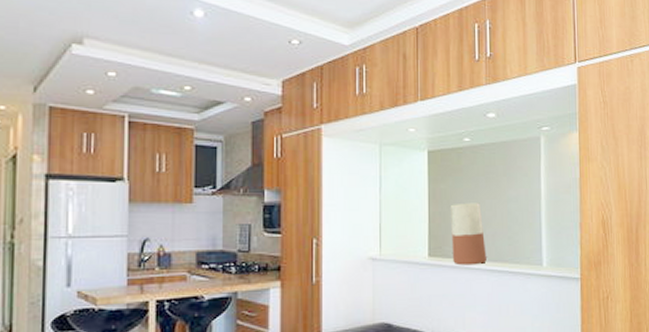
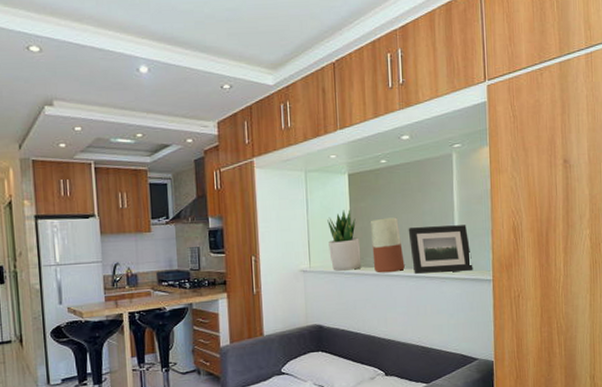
planter: none [403,191,439,262] -> present [327,209,362,272]
picture frame: none [491,215,560,269] -> present [408,225,473,275]

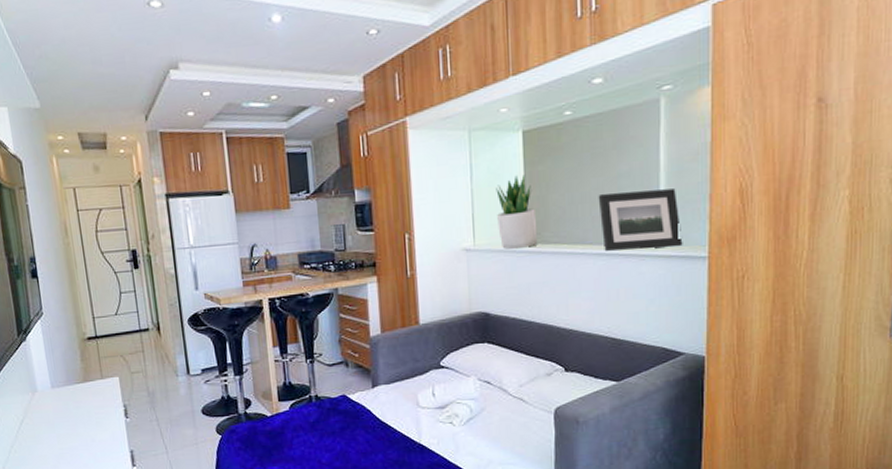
vase: present [370,217,405,273] -> none [549,182,593,251]

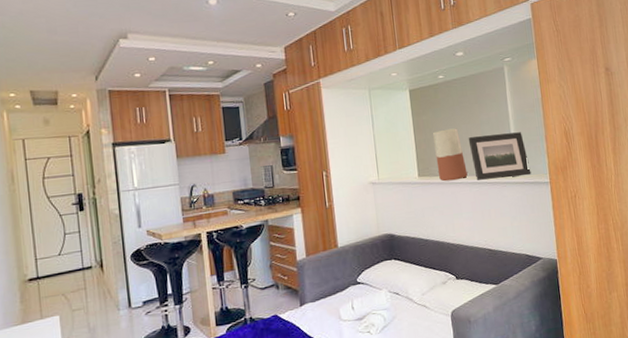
planter: present [496,174,538,250] -> none [392,123,427,182]
vase: none [549,182,593,251] -> present [432,128,468,182]

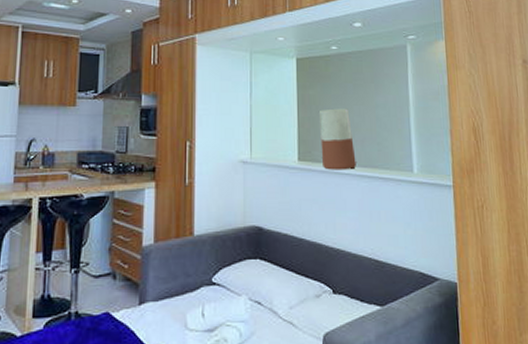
picture frame: present [468,132,531,181] -> none [360,121,432,175]

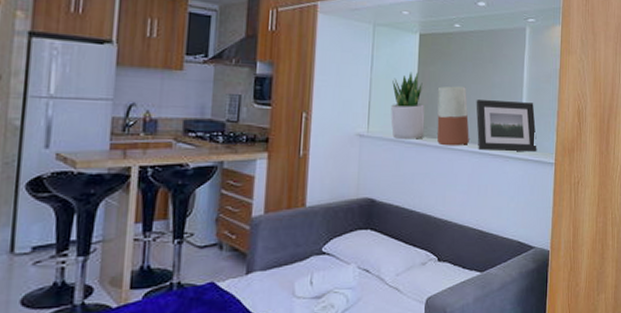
planter: none [272,96,309,166] -> present [391,72,425,140]
picture frame: none [360,121,432,175] -> present [476,100,537,153]

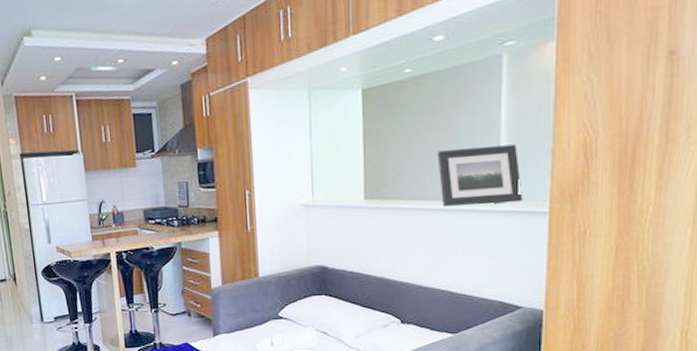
planter: present [391,72,425,140] -> none [335,132,376,206]
vase: present [437,86,469,146] -> none [388,139,431,207]

